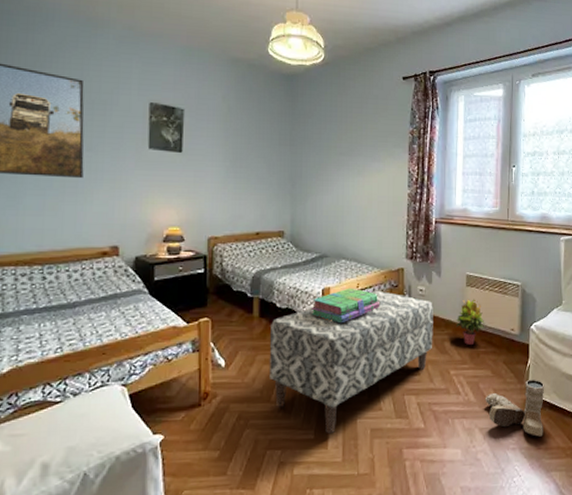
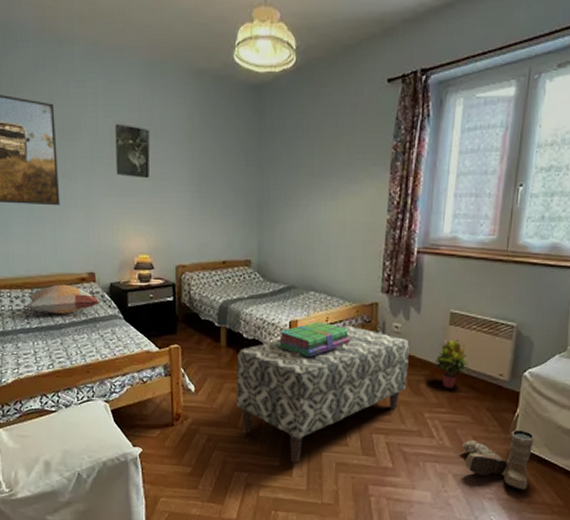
decorative pillow: none [35,259,126,292] -> present [27,284,103,315]

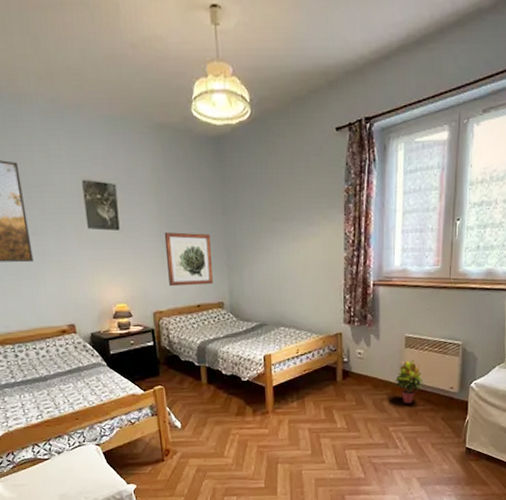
decorative pillow: present [27,284,103,315] -> none [10,337,85,367]
wall art: none [194,183,242,240] -> present [164,232,213,287]
bench: present [236,325,410,464] -> none [218,355,372,483]
stack of books: present [277,321,351,358] -> none [254,353,320,387]
boots: present [461,429,535,490] -> none [422,433,483,485]

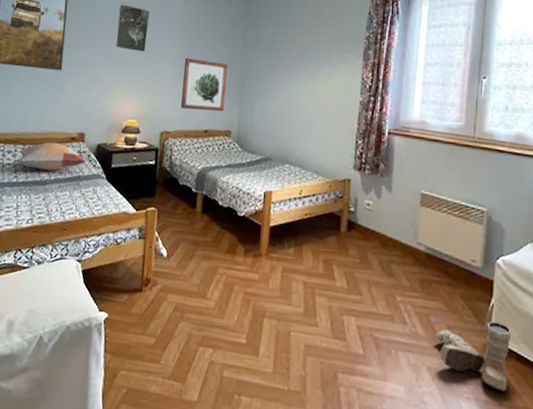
decorative pillow: none [10,337,85,367] -> present [17,142,88,172]
potted plant: present [394,359,424,403] -> none [405,220,441,271]
boots: none [422,433,483,485] -> present [435,321,512,391]

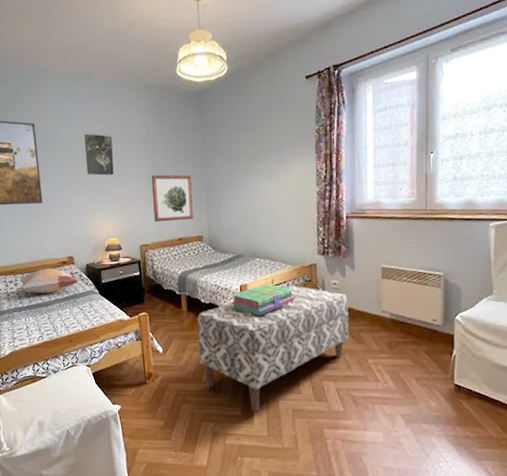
bench: none [207,199,381,343] -> present [197,285,349,412]
stack of books: none [251,193,323,230] -> present [231,283,295,316]
boots: present [435,321,512,391] -> none [405,369,474,426]

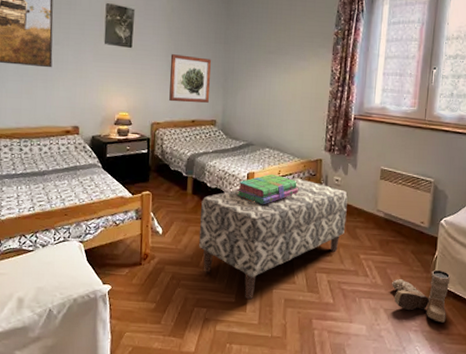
decorative pillow: present [19,268,81,294] -> none [14,135,84,163]
boots: none [405,369,474,426] -> present [391,269,451,323]

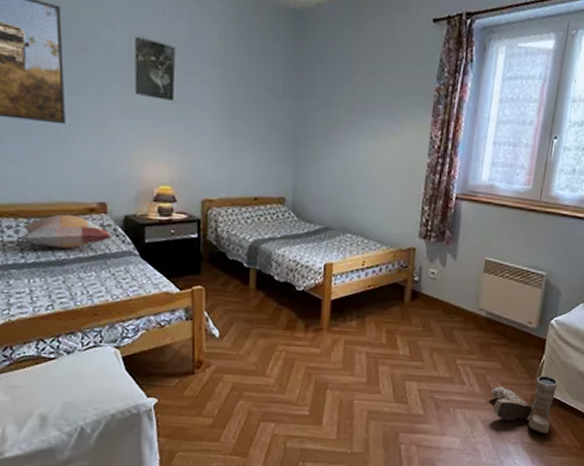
decorative pillow: none [14,135,84,163] -> present [22,214,115,250]
wall art: present [169,54,211,103] -> none [224,110,278,175]
bench: present [199,177,348,300] -> none [264,269,445,412]
stack of books: present [236,174,299,205] -> none [311,265,387,303]

